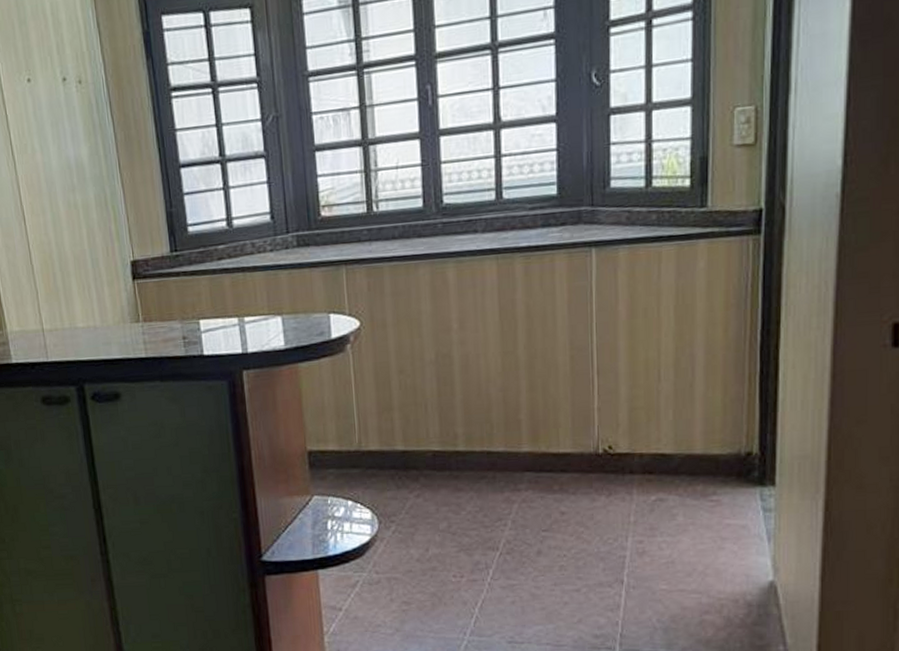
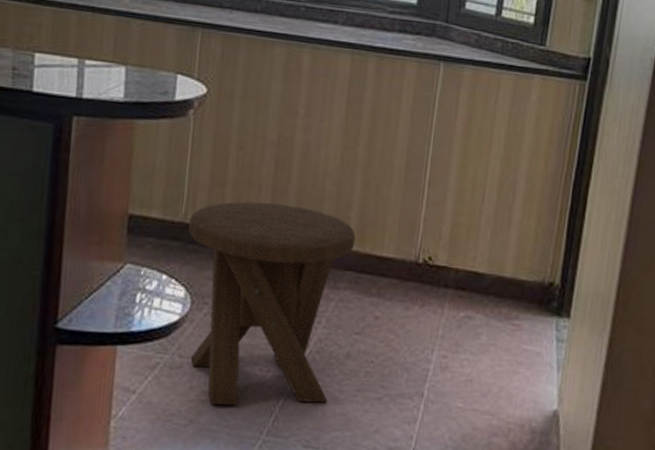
music stool: none [364,418,529,612] -> present [188,201,356,405]

